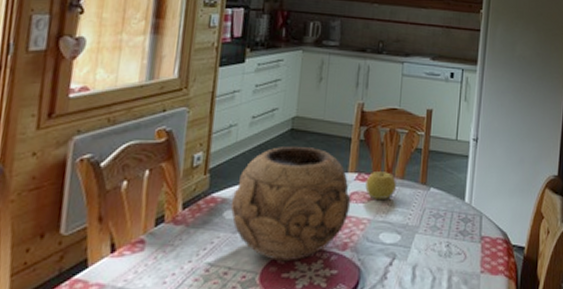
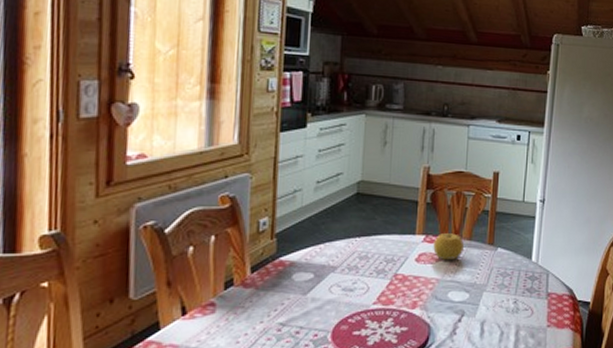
decorative bowl: present [230,145,351,261] -> none [299,209,419,320]

